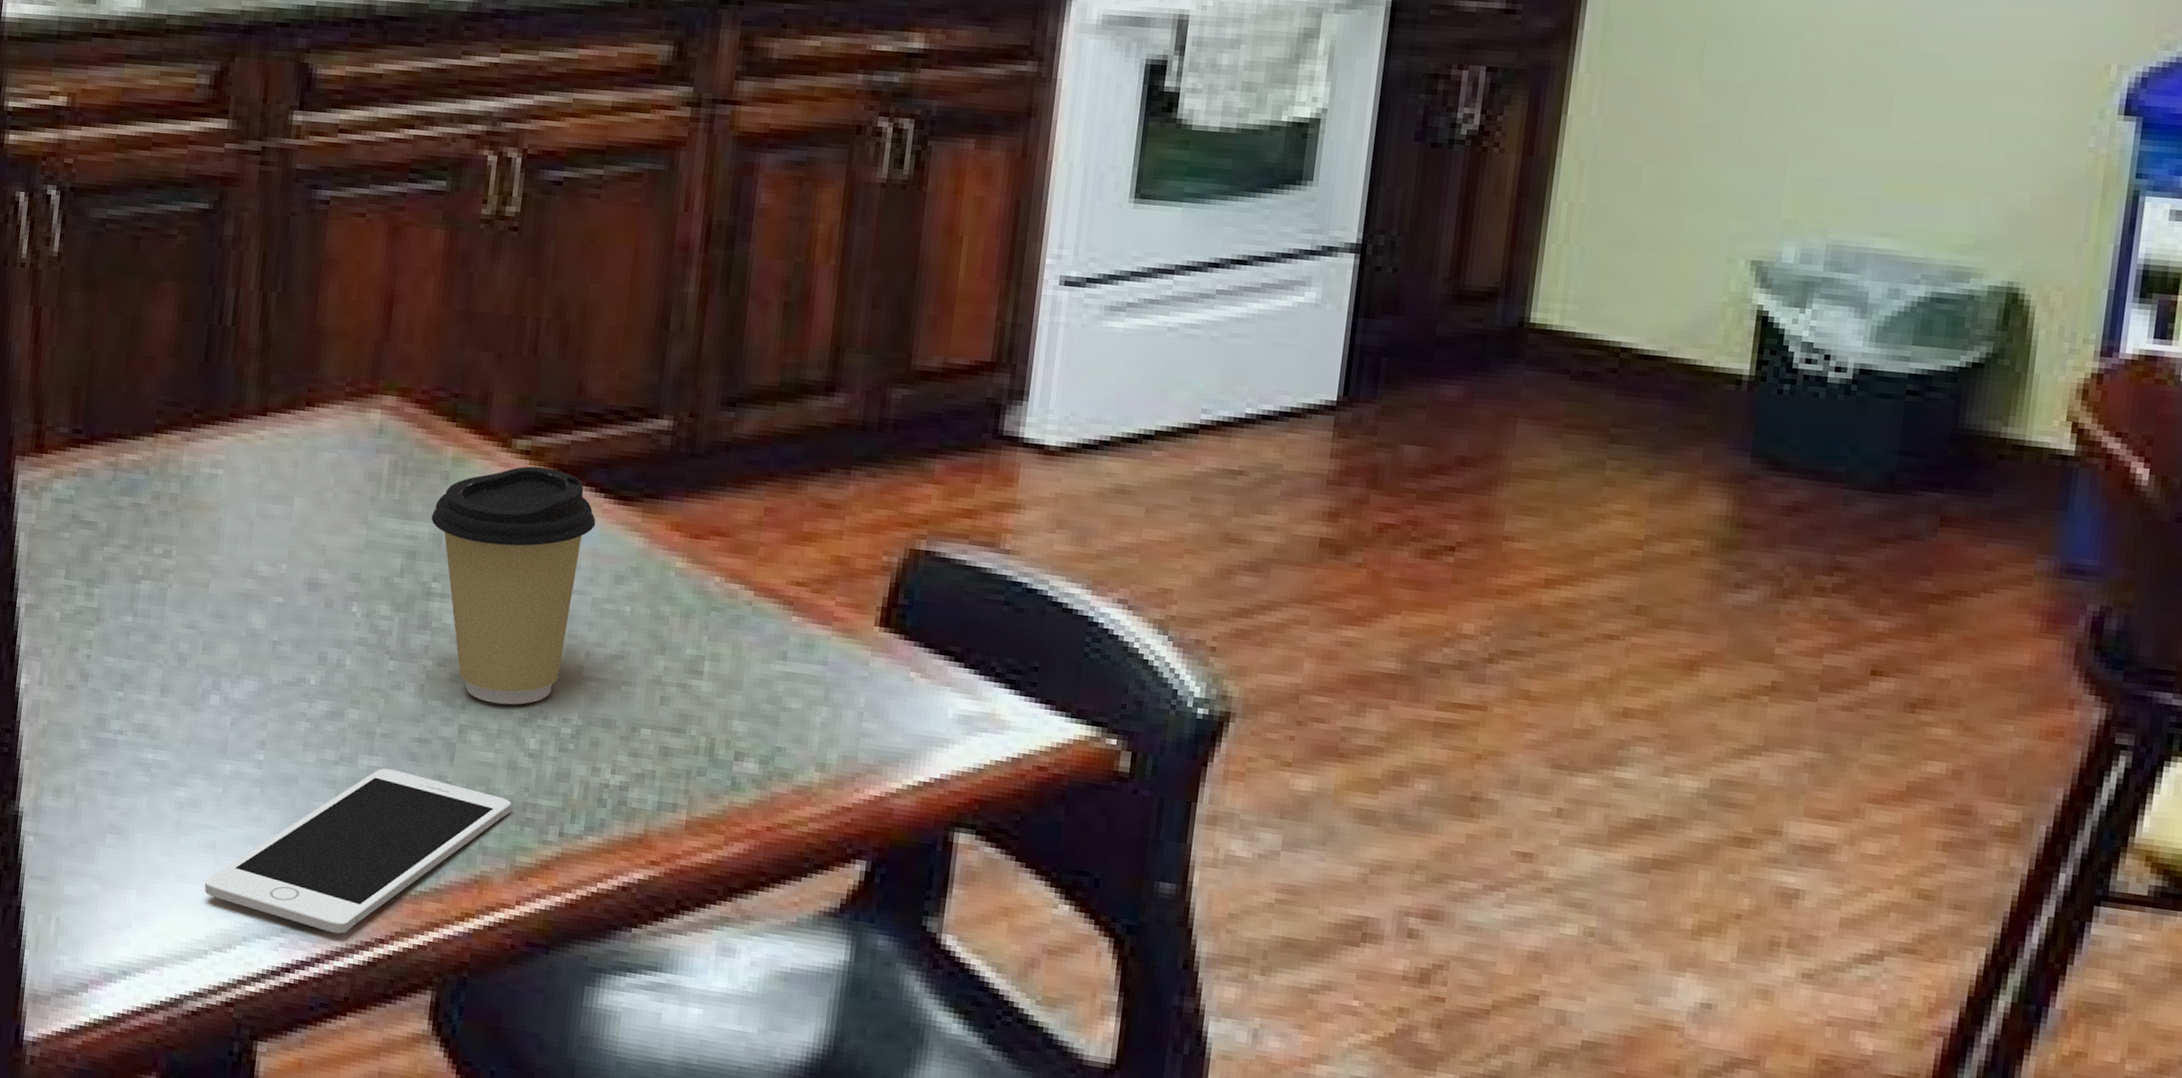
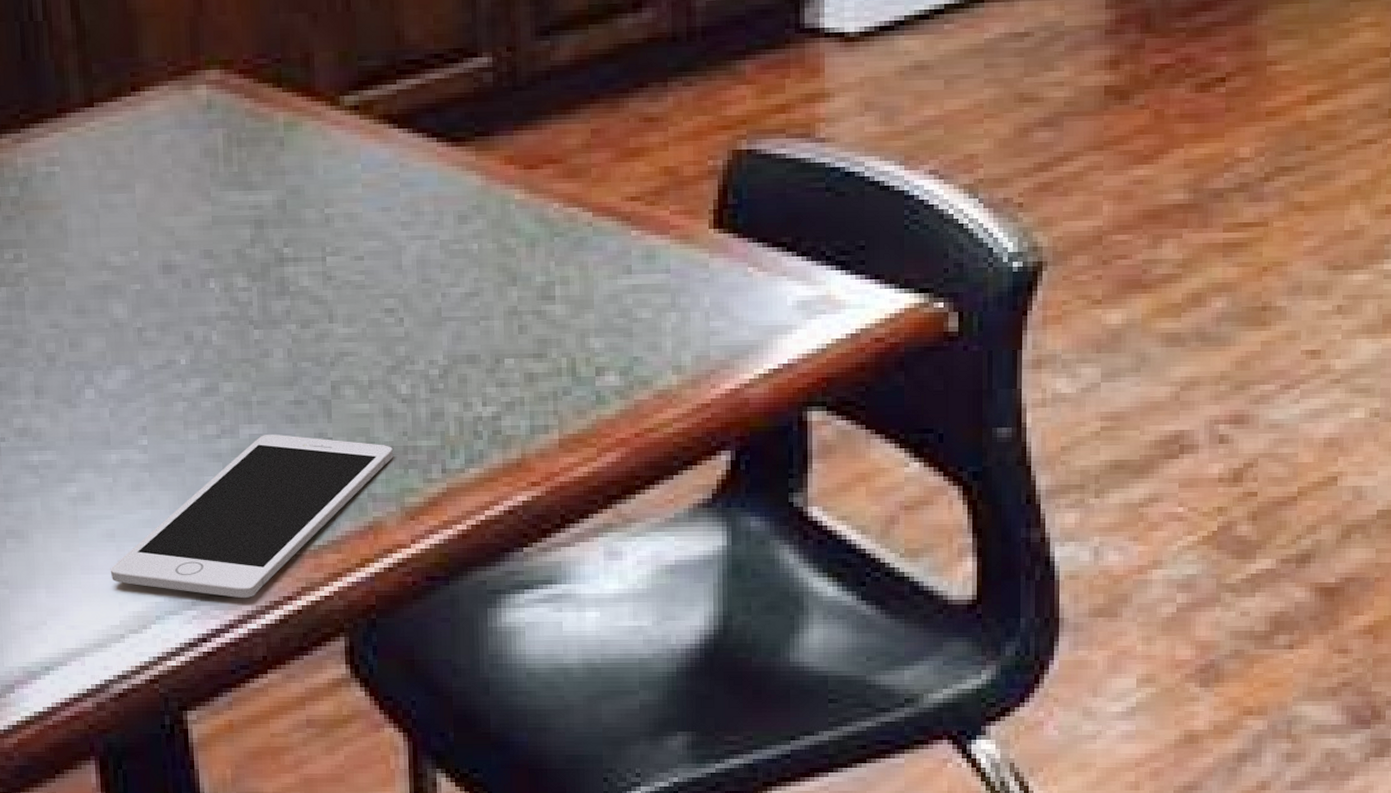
coffee cup: present [431,466,596,705] -> none [273,120,433,356]

